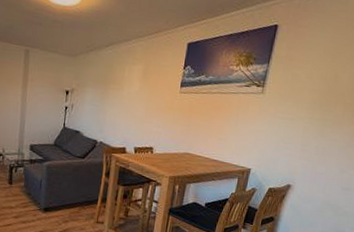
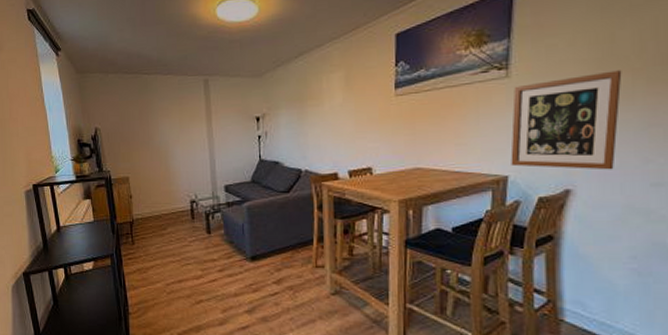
wall art: none [254,101,338,175] -> present [510,70,622,170]

